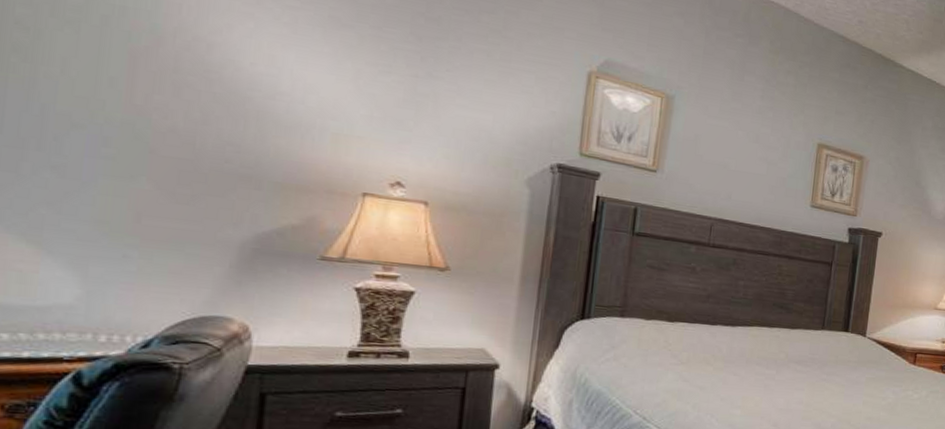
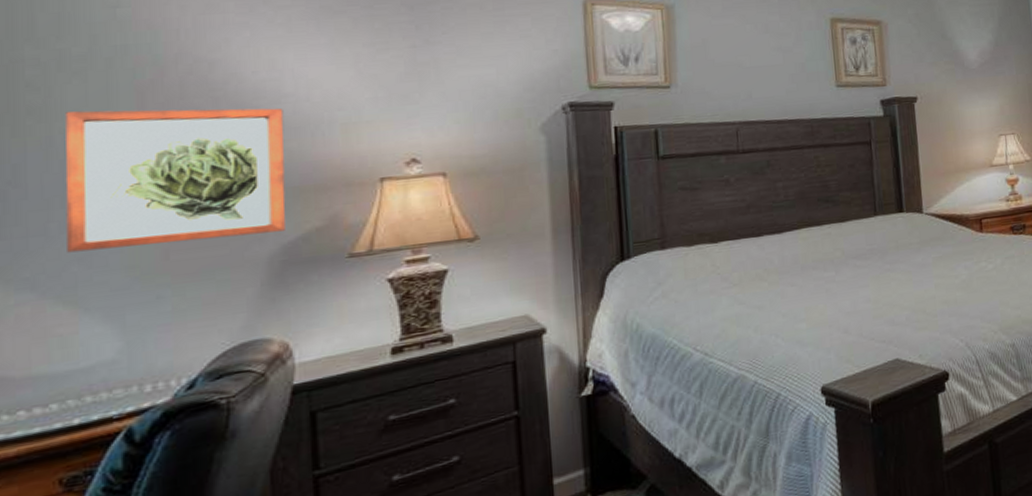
wall art: none [37,57,277,221] -> present [65,108,286,253]

